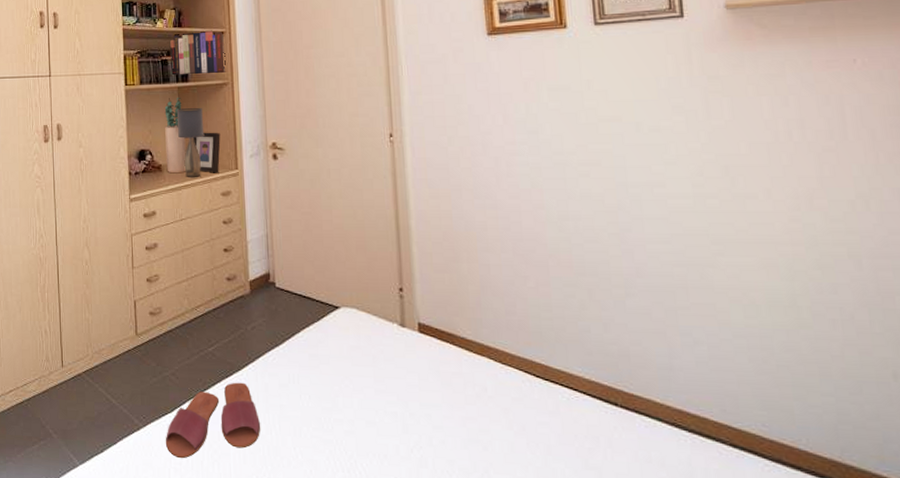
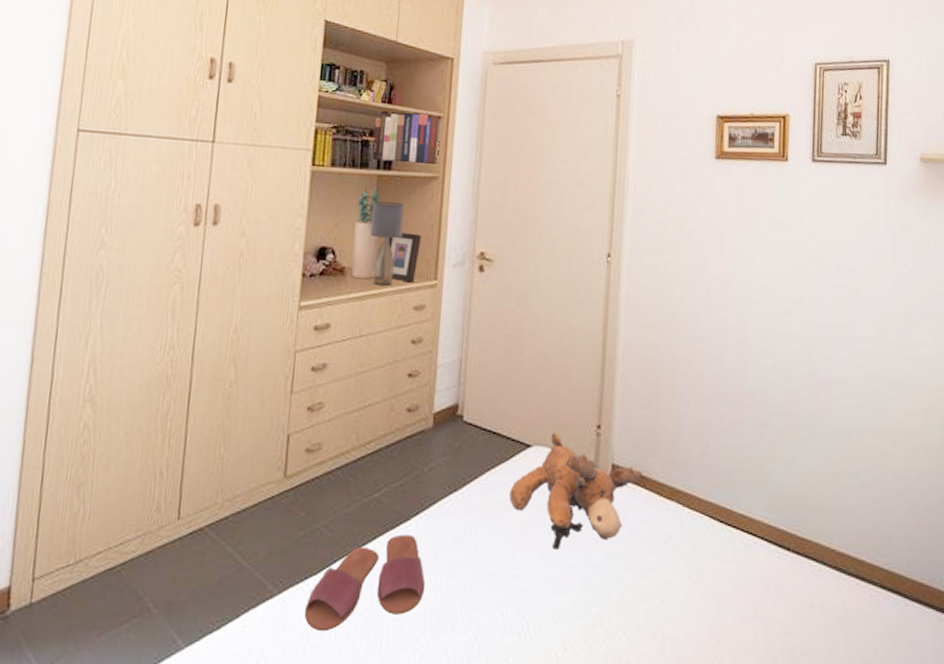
stuffed animal: none [325,295,450,398] -> present [509,432,643,550]

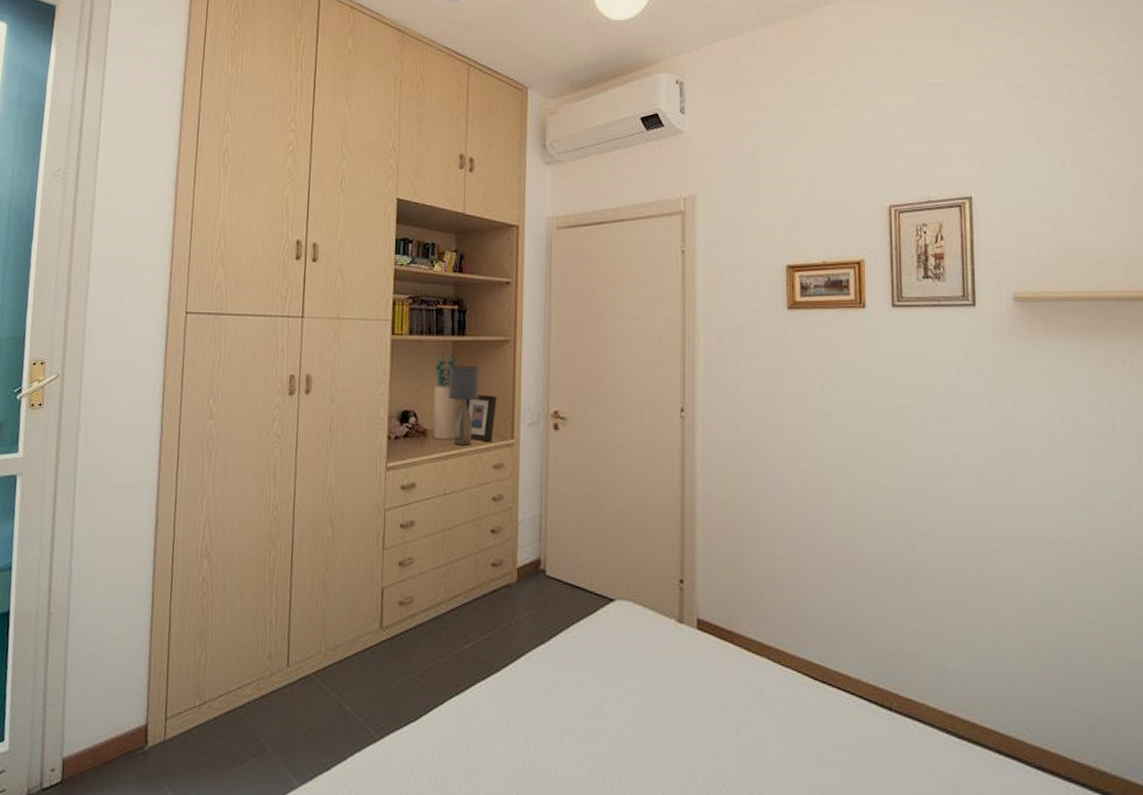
slippers: present [305,534,425,632] -> none [406,685,517,777]
books: present [372,112,440,164] -> none [447,280,509,329]
stuffed animal: present [509,432,643,550] -> none [595,587,730,703]

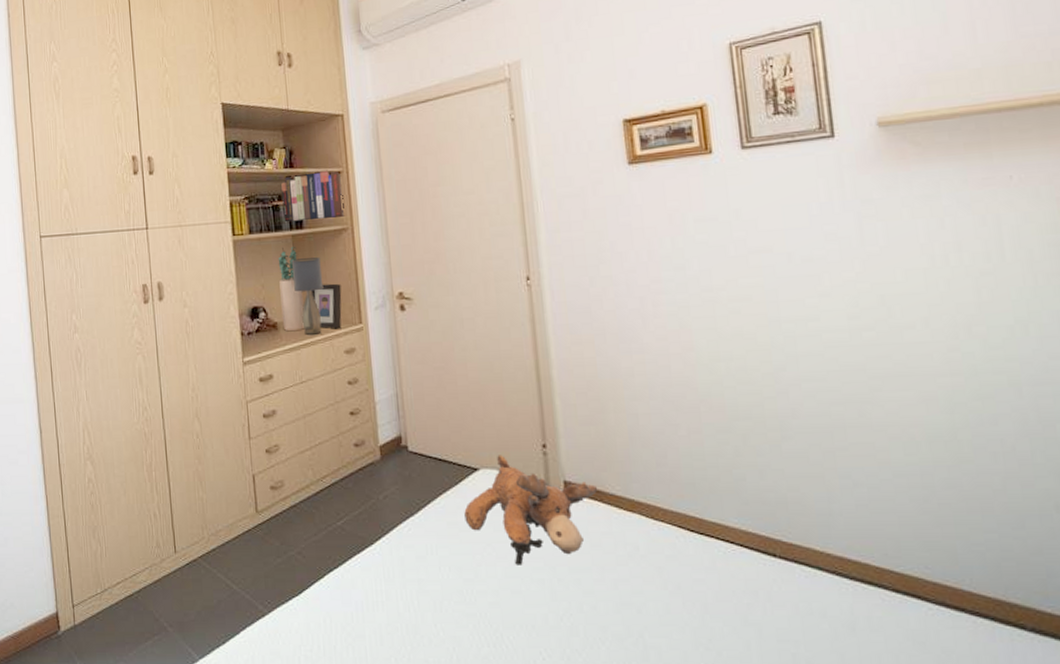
books: none [447,280,509,329] -> present [281,171,344,223]
stuffed animal: none [595,587,730,703] -> present [464,455,598,565]

